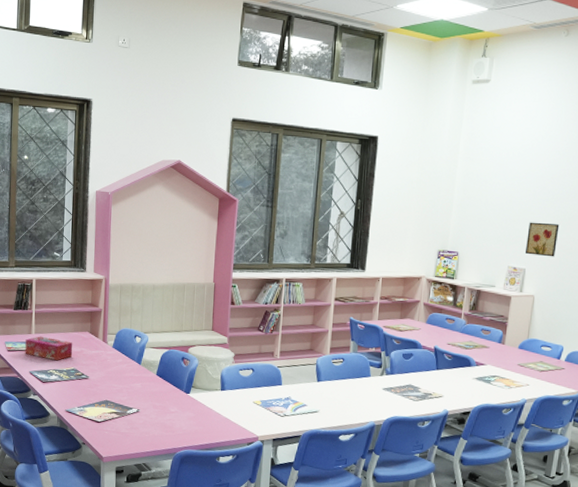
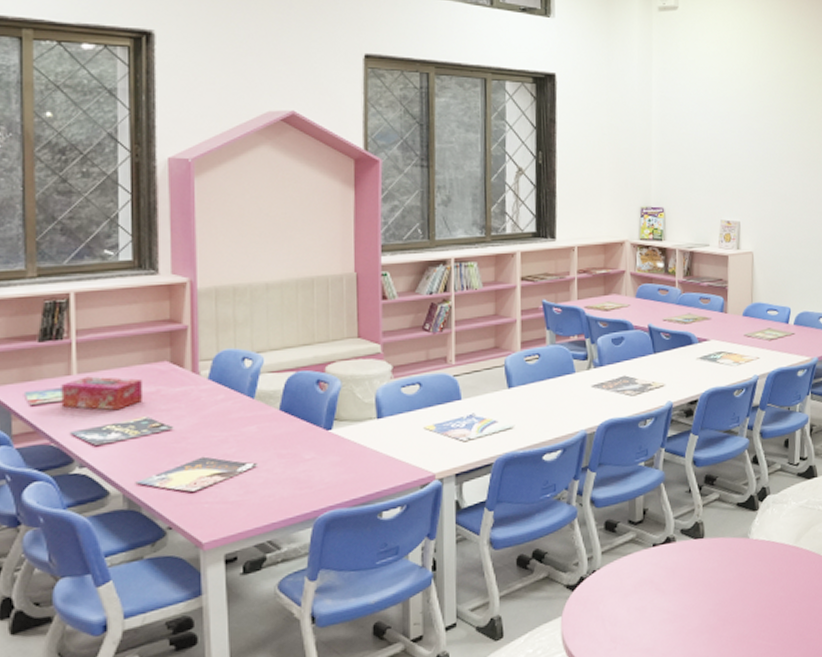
wall art: present [526,222,560,257] -> none [737,167,770,206]

